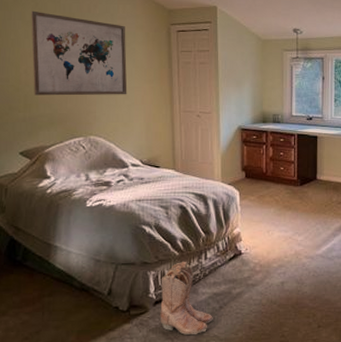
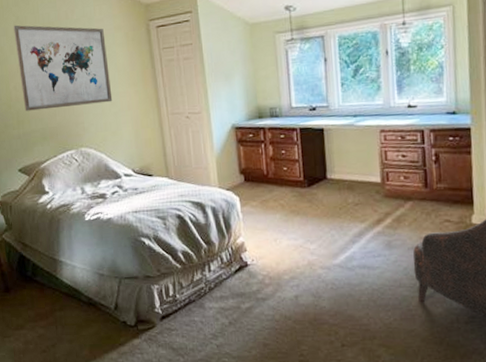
boots: present [160,261,214,335] -> none [165,274,224,351]

